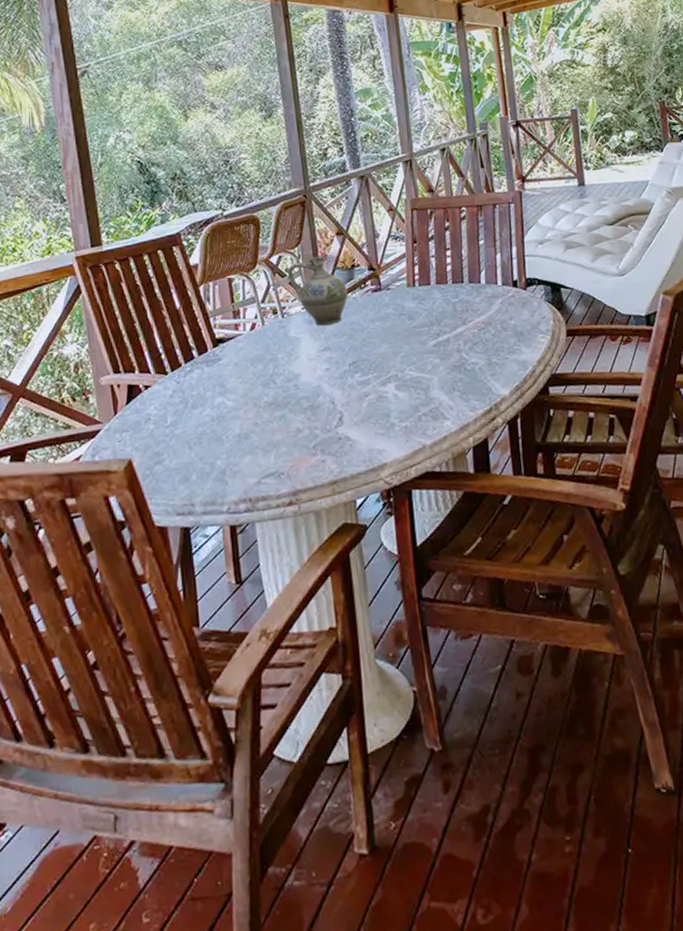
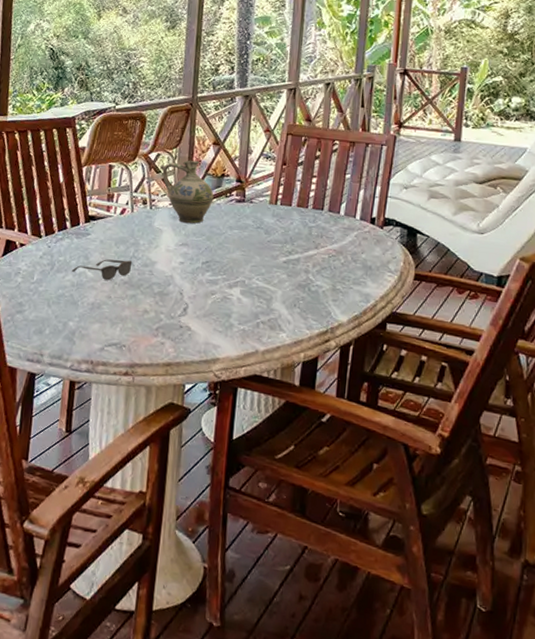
sunglasses: none [208,379,274,406] -> present [71,259,133,281]

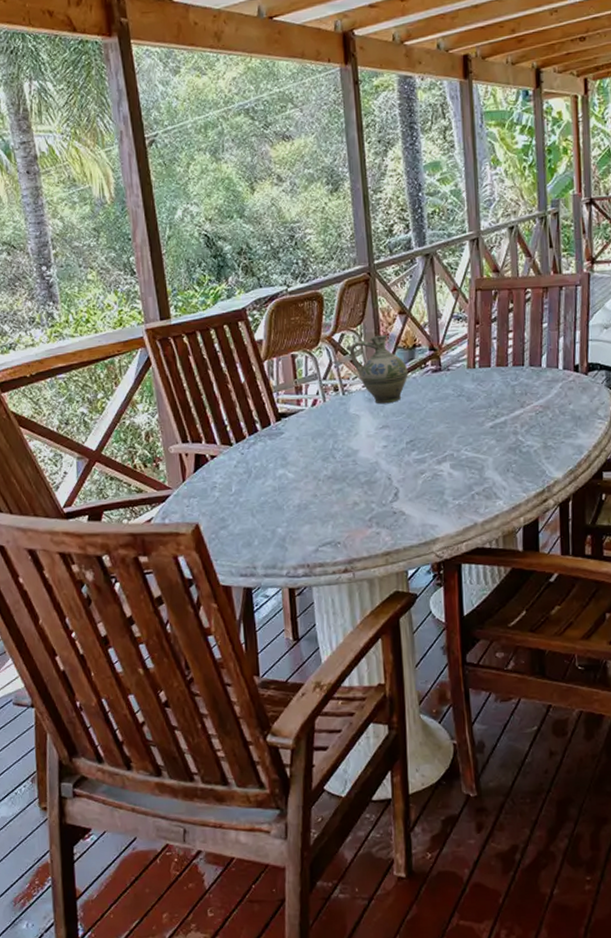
sunglasses: present [71,259,133,281] -> none [270,454,334,479]

